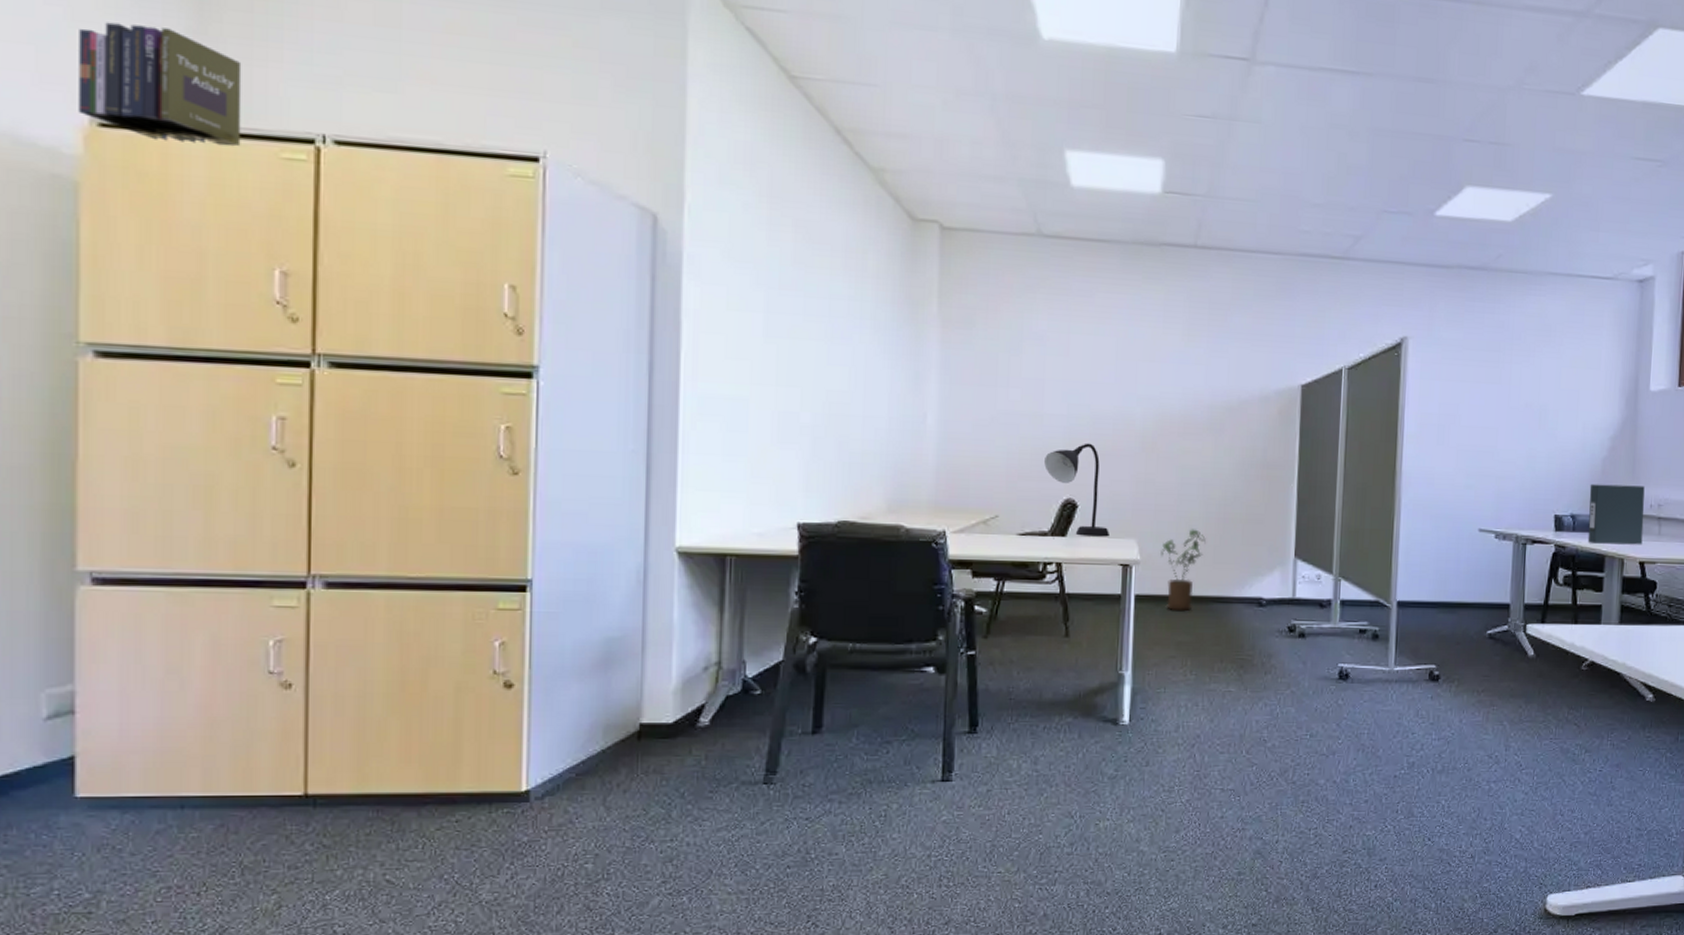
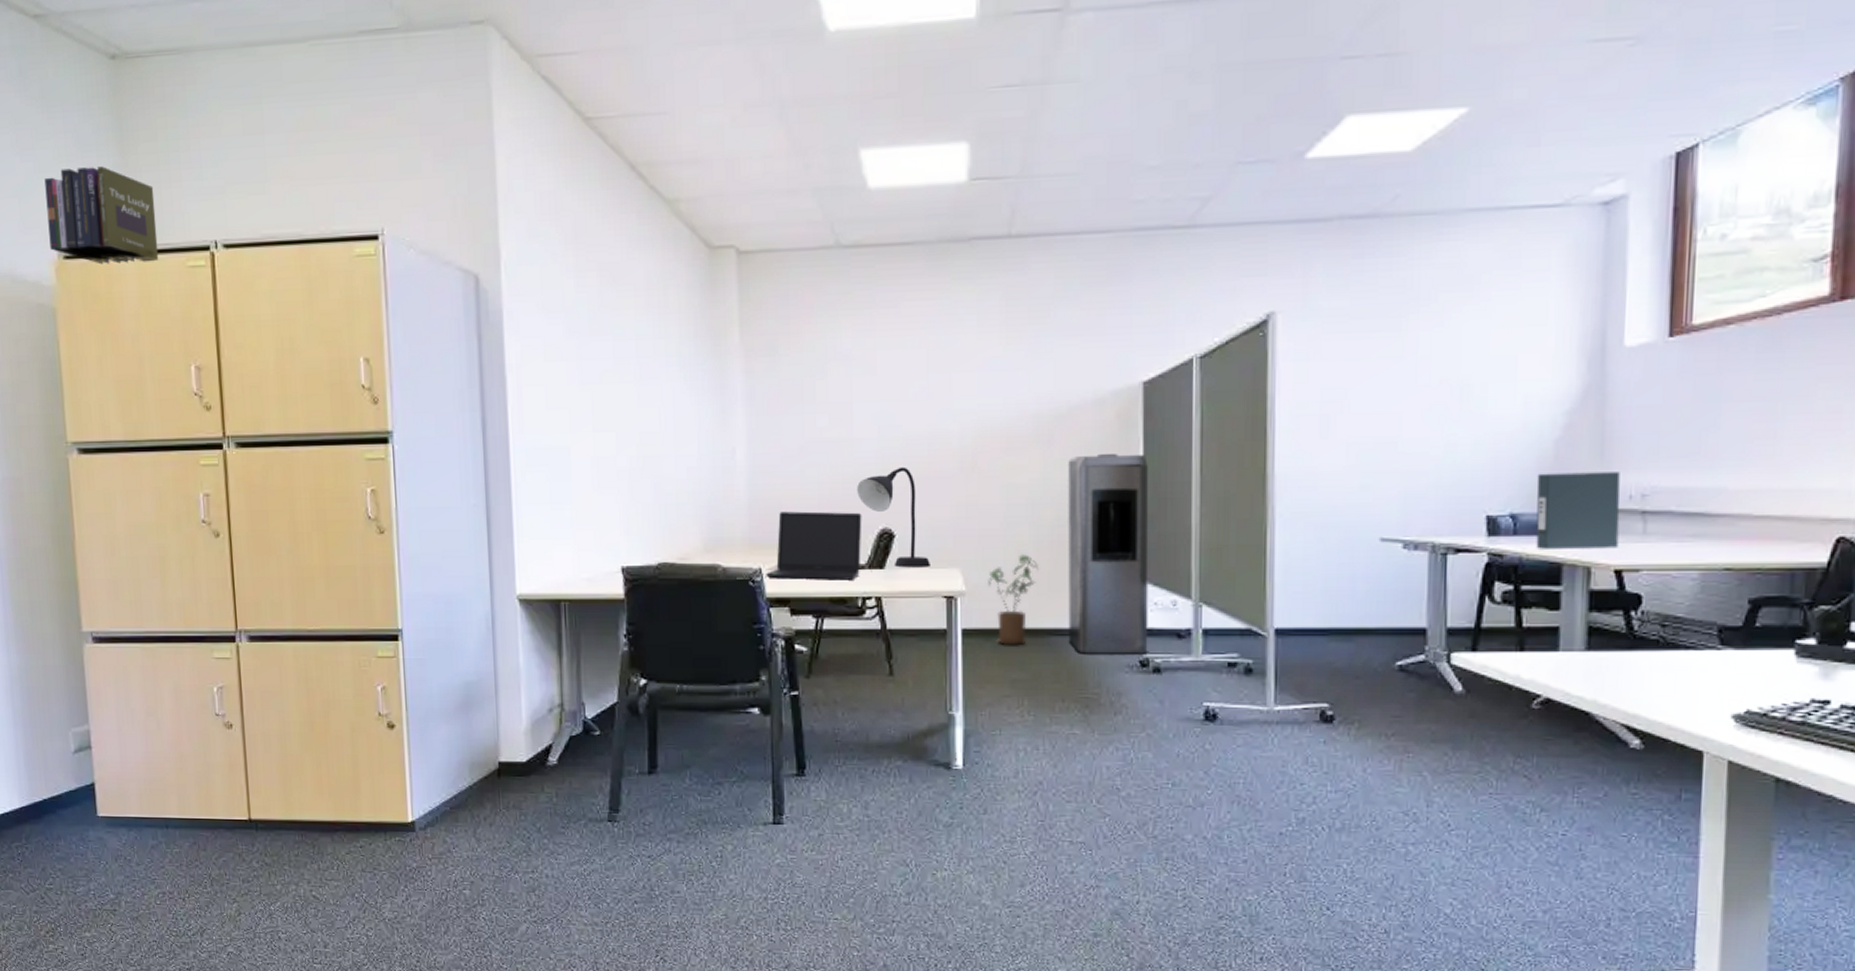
laptop: none [950,477,1048,546] -> present [766,511,862,580]
water dispenser: none [1228,444,1302,621] -> present [1068,454,1149,654]

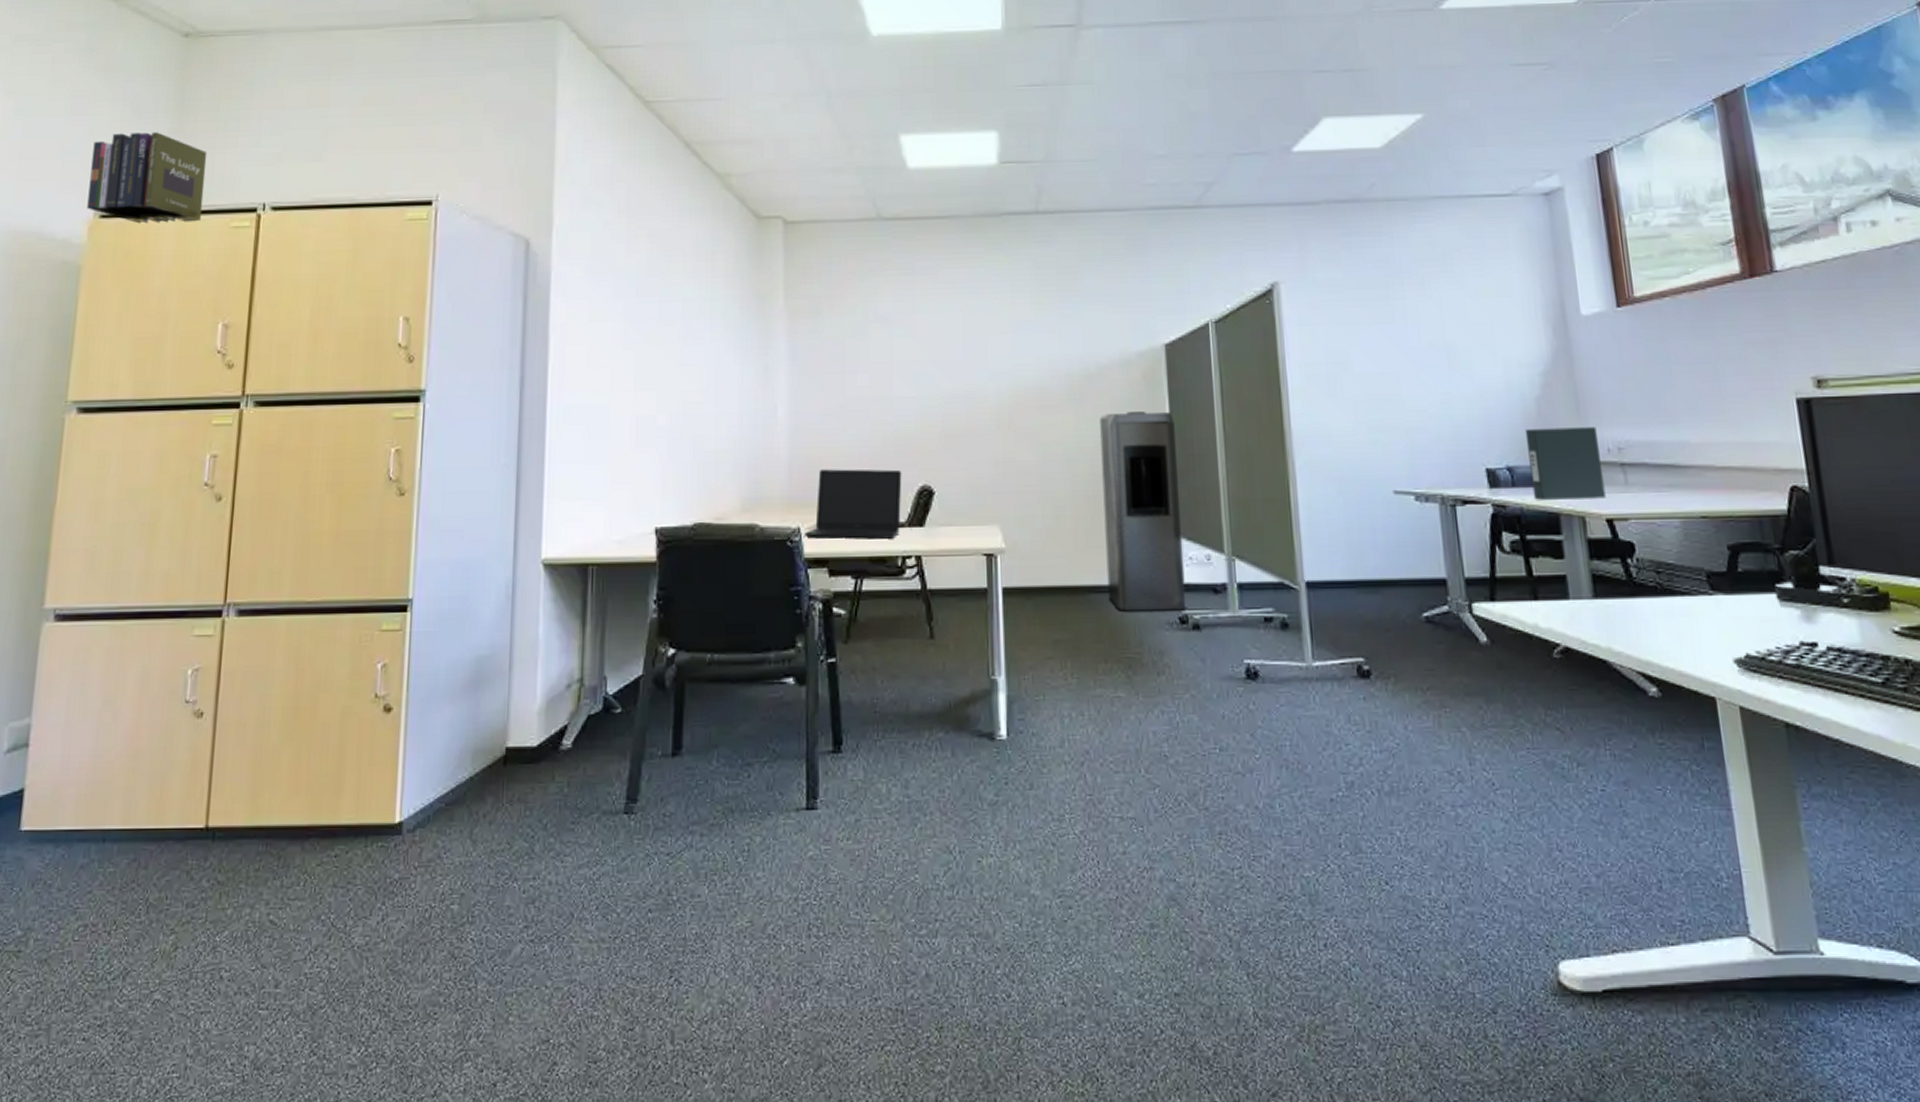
desk lamp: present [857,466,930,568] -> none [897,424,970,525]
house plant: present [988,554,1038,646] -> none [1027,510,1076,605]

